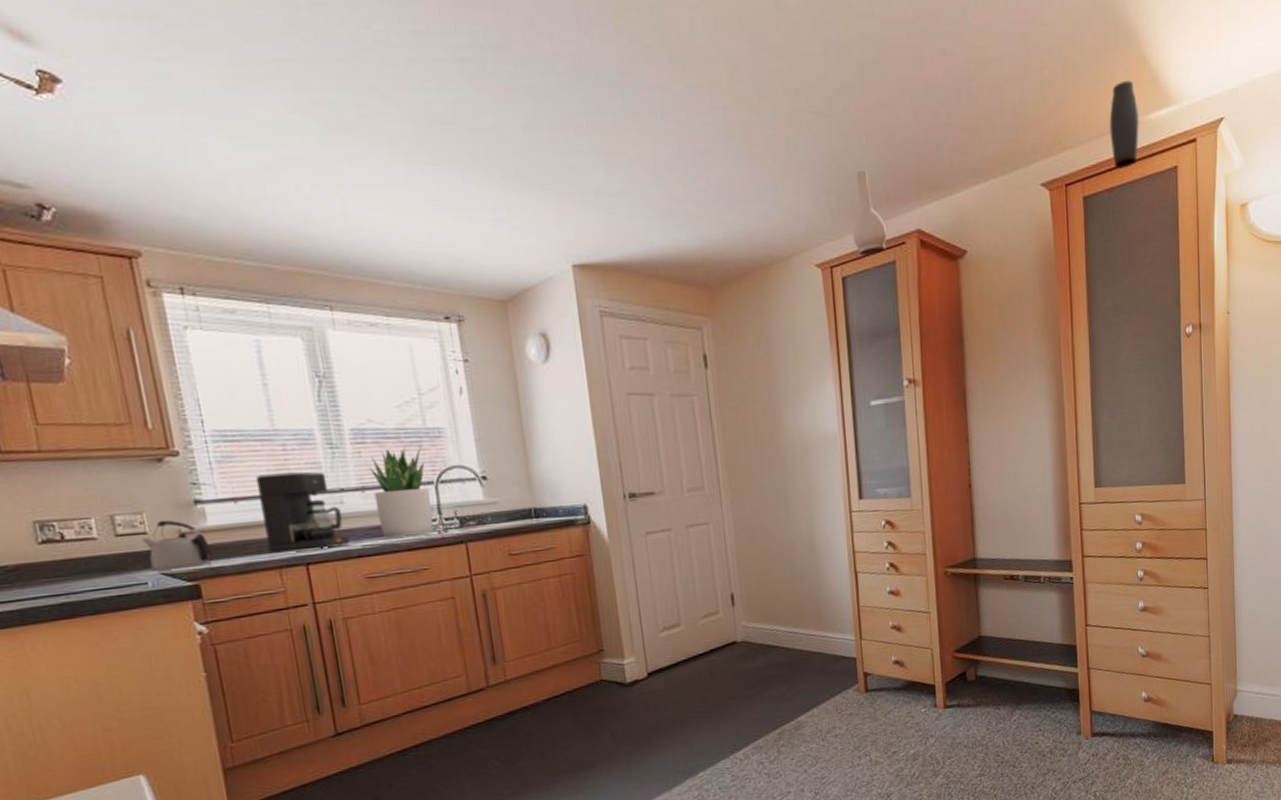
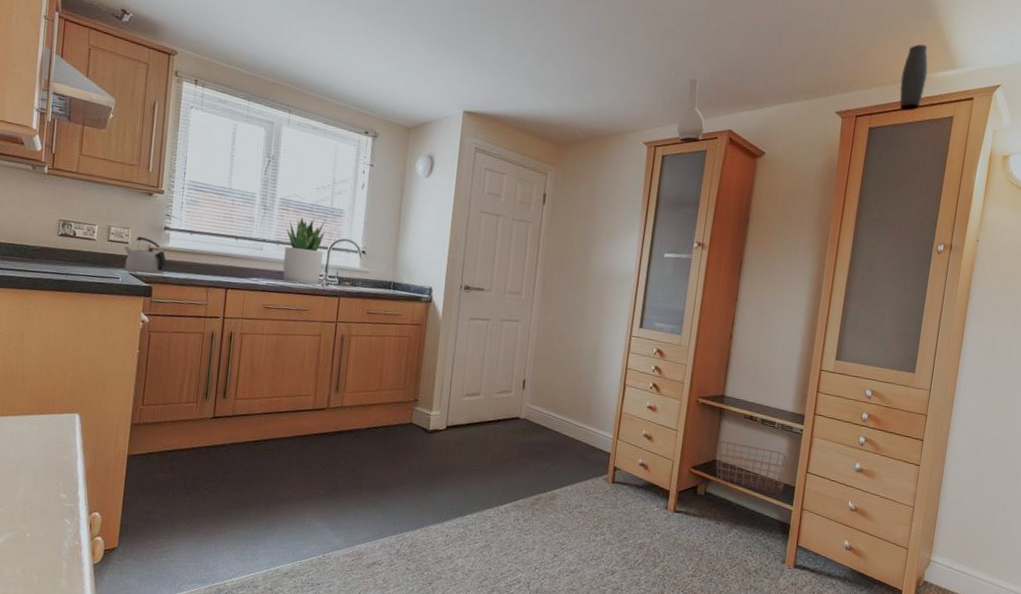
coffee maker: present [255,472,349,554] -> none [203,218,260,280]
basket: none [978,609,1066,662] -> present [716,441,790,495]

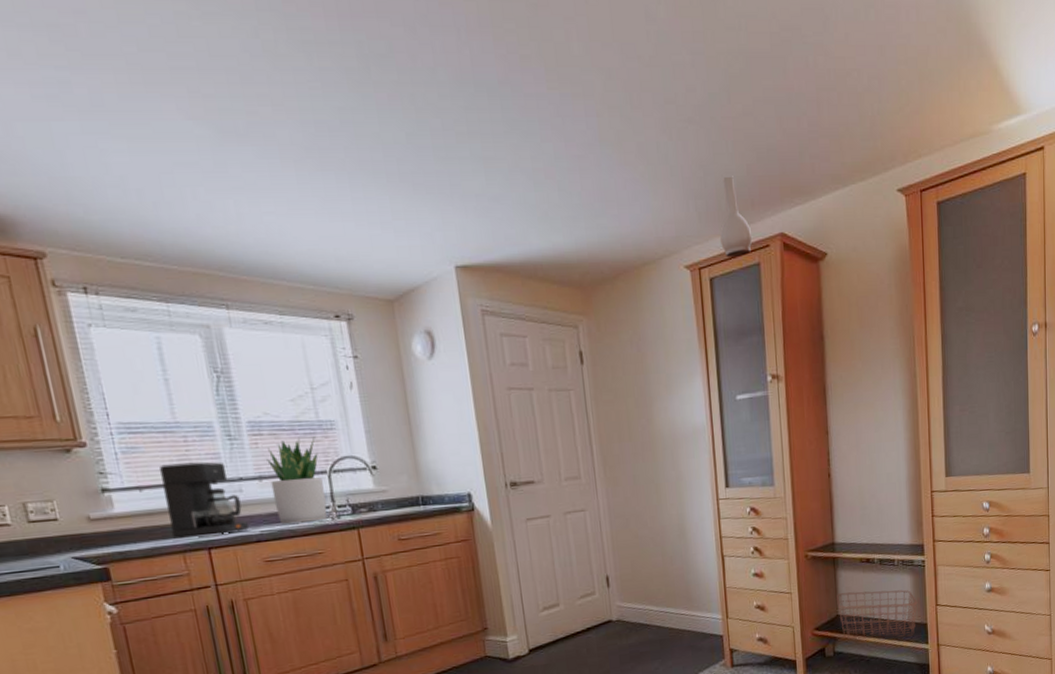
kettle: present [123,236,166,276] -> none [52,507,121,557]
coffee maker: none [203,218,260,280] -> present [159,462,248,539]
vase: present [899,44,928,111] -> none [962,90,990,175]

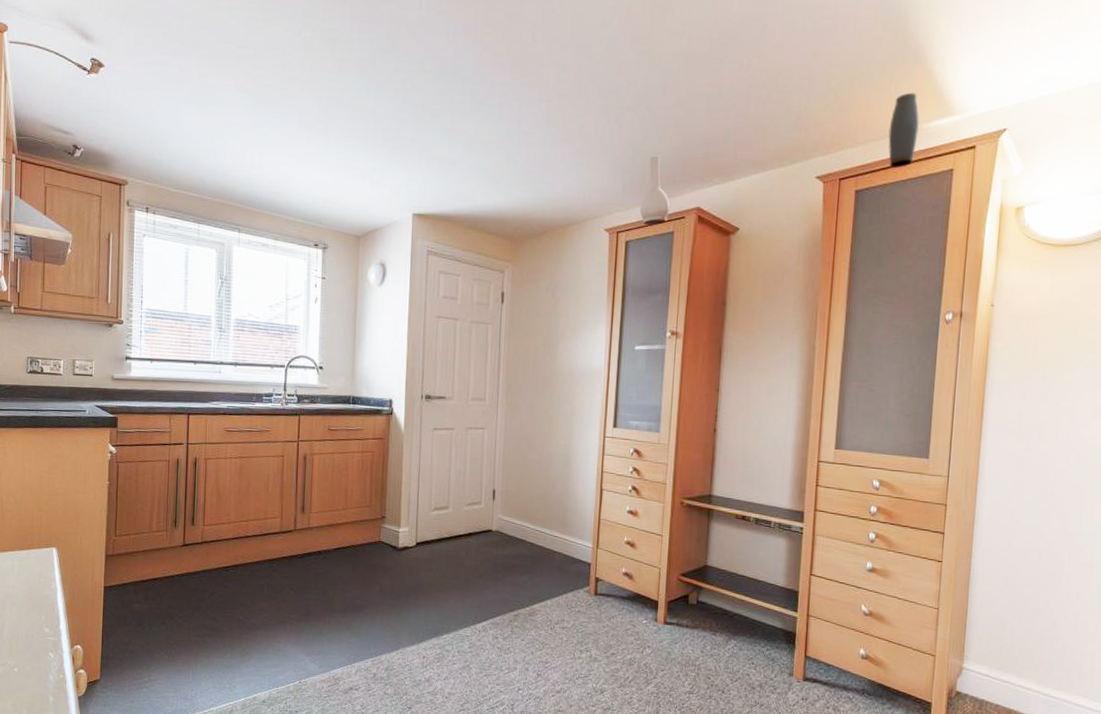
coffee maker: present [159,462,248,539] -> none [165,344,220,405]
planter: present [266,436,328,524] -> none [242,335,282,405]
basket: present [837,589,918,639] -> none [707,545,791,601]
vase: none [962,90,990,175] -> present [888,92,920,168]

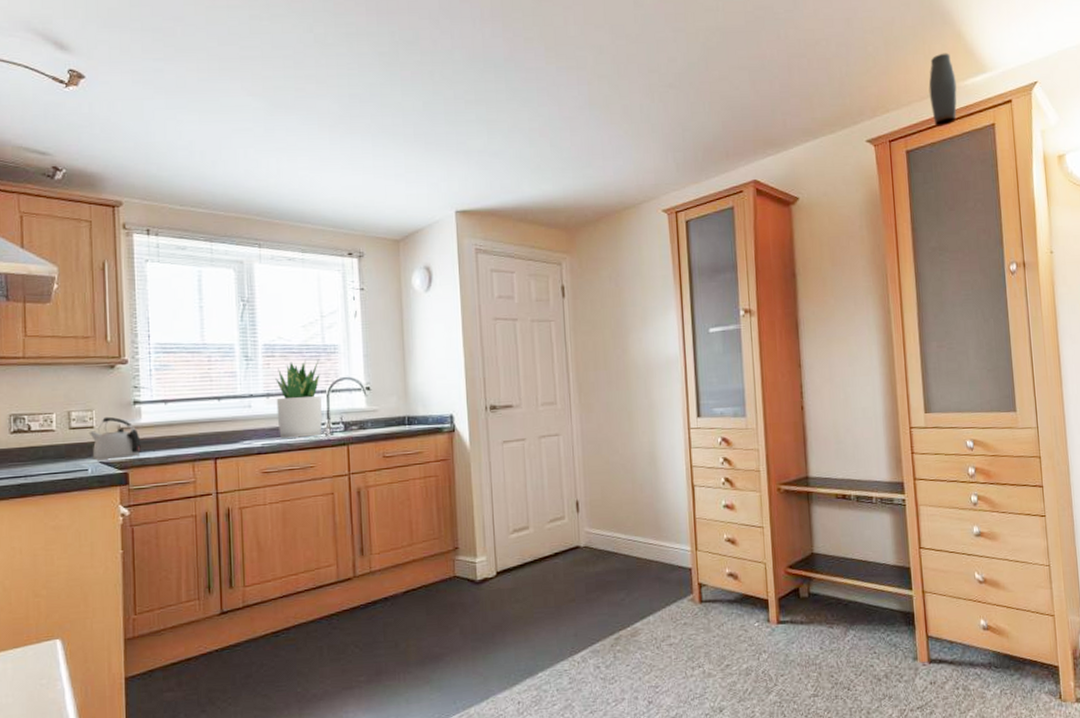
kettle: none [88,367,129,406] -> present [88,416,141,462]
planter: none [242,335,282,405] -> present [275,358,323,439]
vase: present [639,156,670,226] -> none [695,131,727,203]

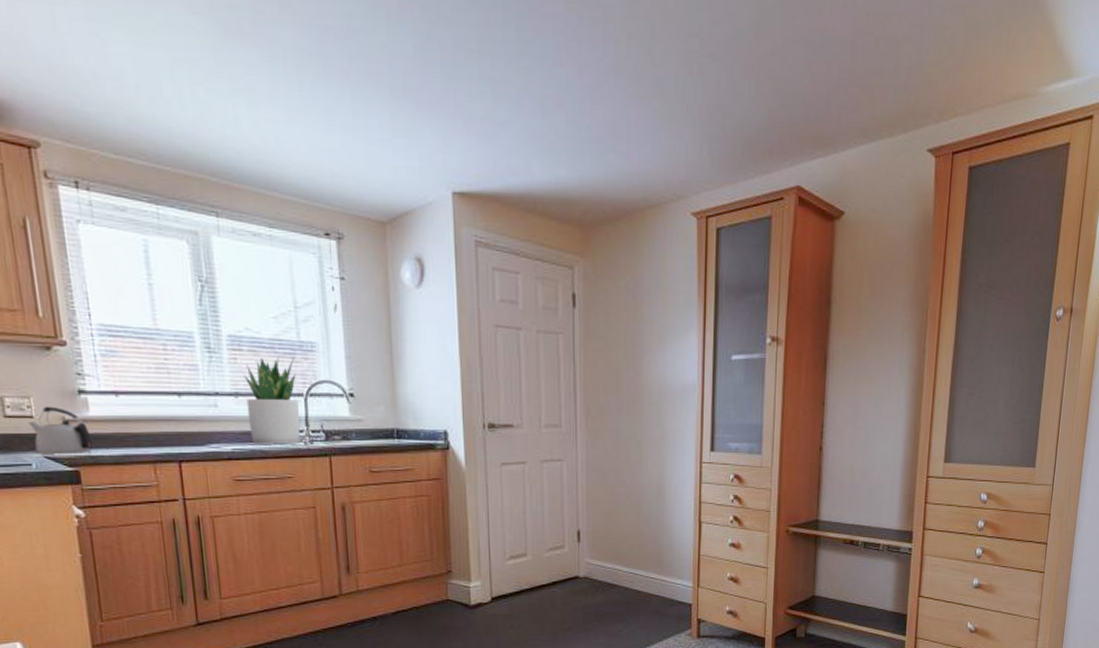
vase: present [928,53,957,126] -> none [1004,48,1038,141]

